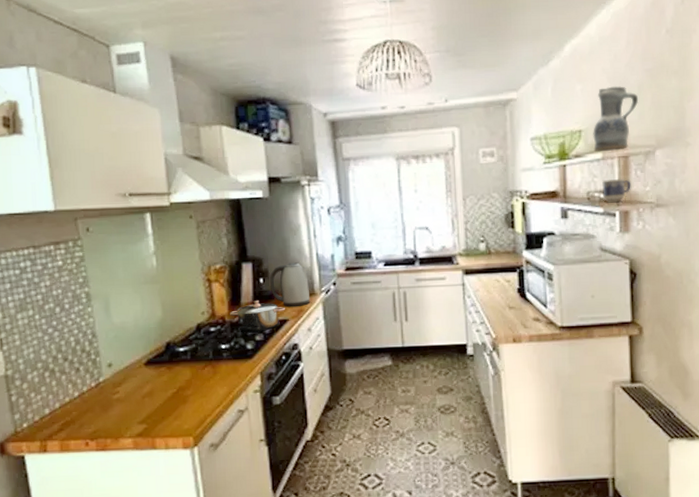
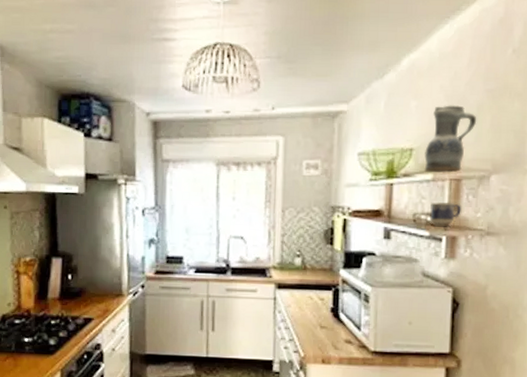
cooking pot: present [230,300,285,333] -> none [36,296,91,329]
kettle: present [270,262,311,307] -> none [78,261,117,306]

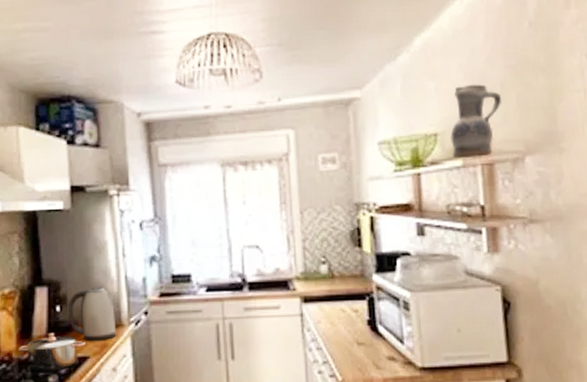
cooking pot: none [36,296,91,329] -> present [18,332,85,373]
kettle: none [78,261,117,306] -> present [69,287,117,341]
cup: present [430,202,461,227] -> none [464,189,498,218]

